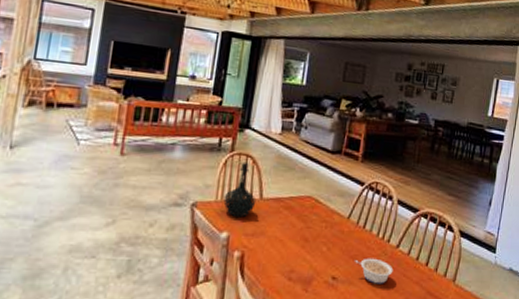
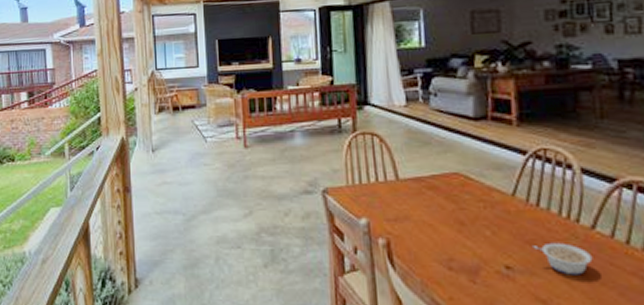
bottle: present [223,163,256,218] -> none [355,143,393,202]

